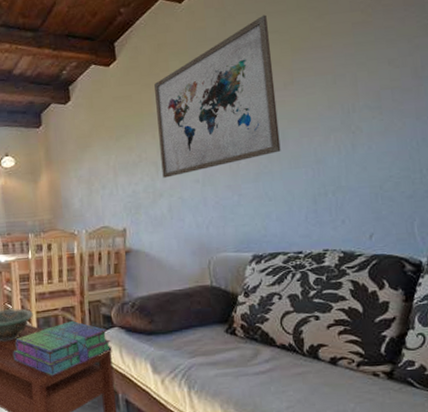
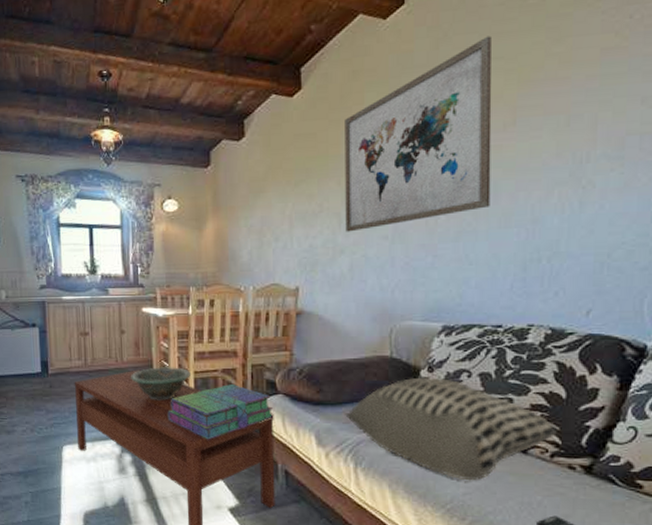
cushion: none [174,301,361,395] -> present [344,377,558,481]

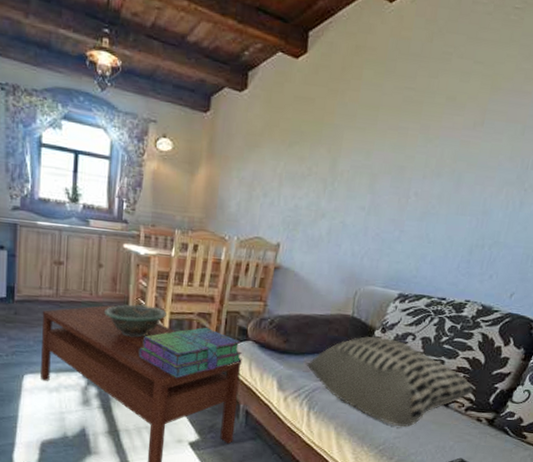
wall art: present [345,35,492,232] -> none [329,40,477,199]

